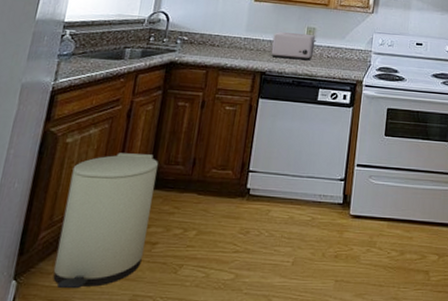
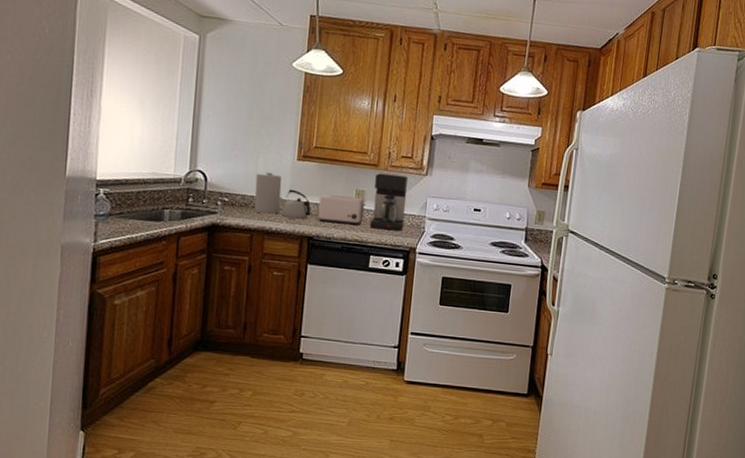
pedal bin: present [53,153,158,289] -> none [117,315,209,441]
paper towel holder: none [211,12,240,52] -> present [254,171,282,215]
kettle: none [234,28,265,57] -> present [278,189,311,220]
coffee maker: none [319,12,356,65] -> present [369,173,408,231]

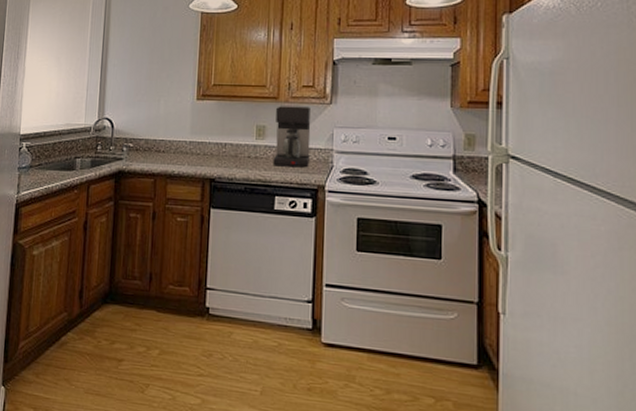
paper towel holder: present [254,171,282,215] -> none [157,114,183,158]
kettle: present [278,189,311,220] -> none [179,130,212,162]
toaster: present [318,193,366,226] -> none [219,131,268,164]

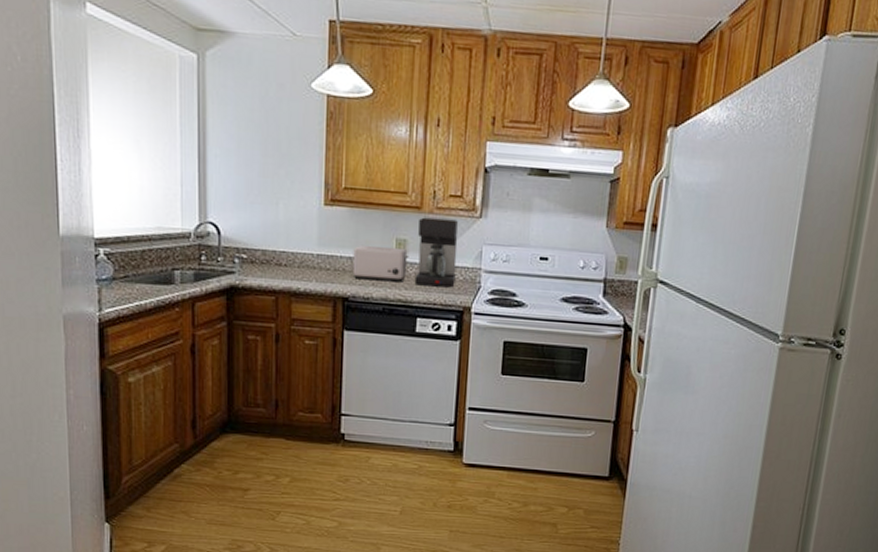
toaster: none [219,131,268,164] -> present [352,244,409,283]

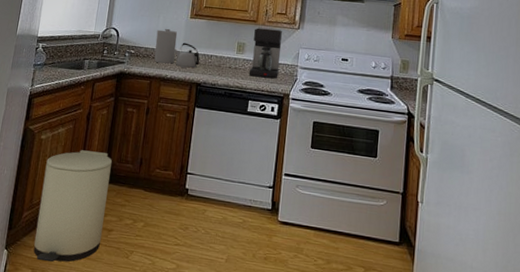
pedal bin: none [142,393,237,533] -> present [33,150,112,262]
paper towel holder: none [276,220,308,273] -> present [154,28,178,64]
kettle: none [304,241,345,278] -> present [173,42,200,69]
toaster: present [352,244,409,283] -> none [205,46,246,74]

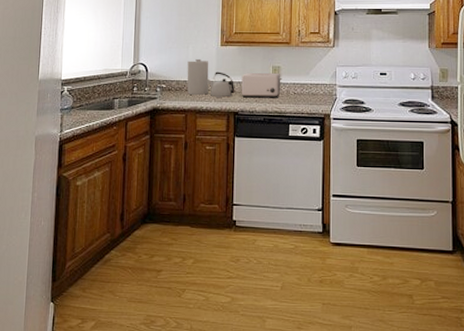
pedal bin: present [33,150,112,262] -> none [80,192,154,310]
toaster: none [205,46,246,74] -> present [241,72,282,98]
coffee maker: present [249,28,283,79] -> none [287,49,318,100]

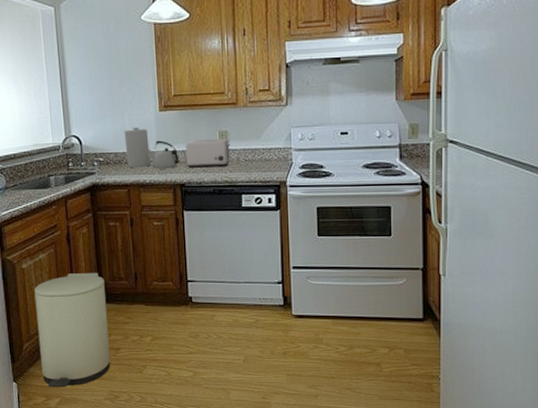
pedal bin: none [80,192,154,310] -> present [34,273,111,388]

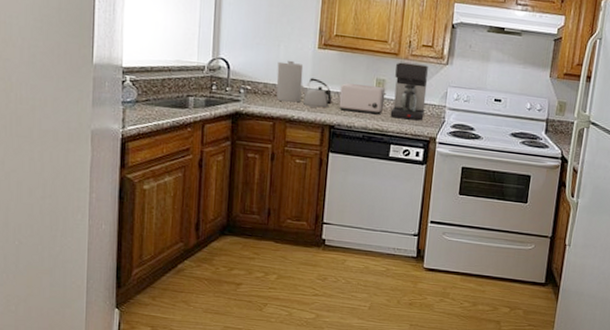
pedal bin: present [34,273,111,388] -> none [150,201,234,319]
coffee maker: none [236,110,271,168] -> present [390,62,429,121]

